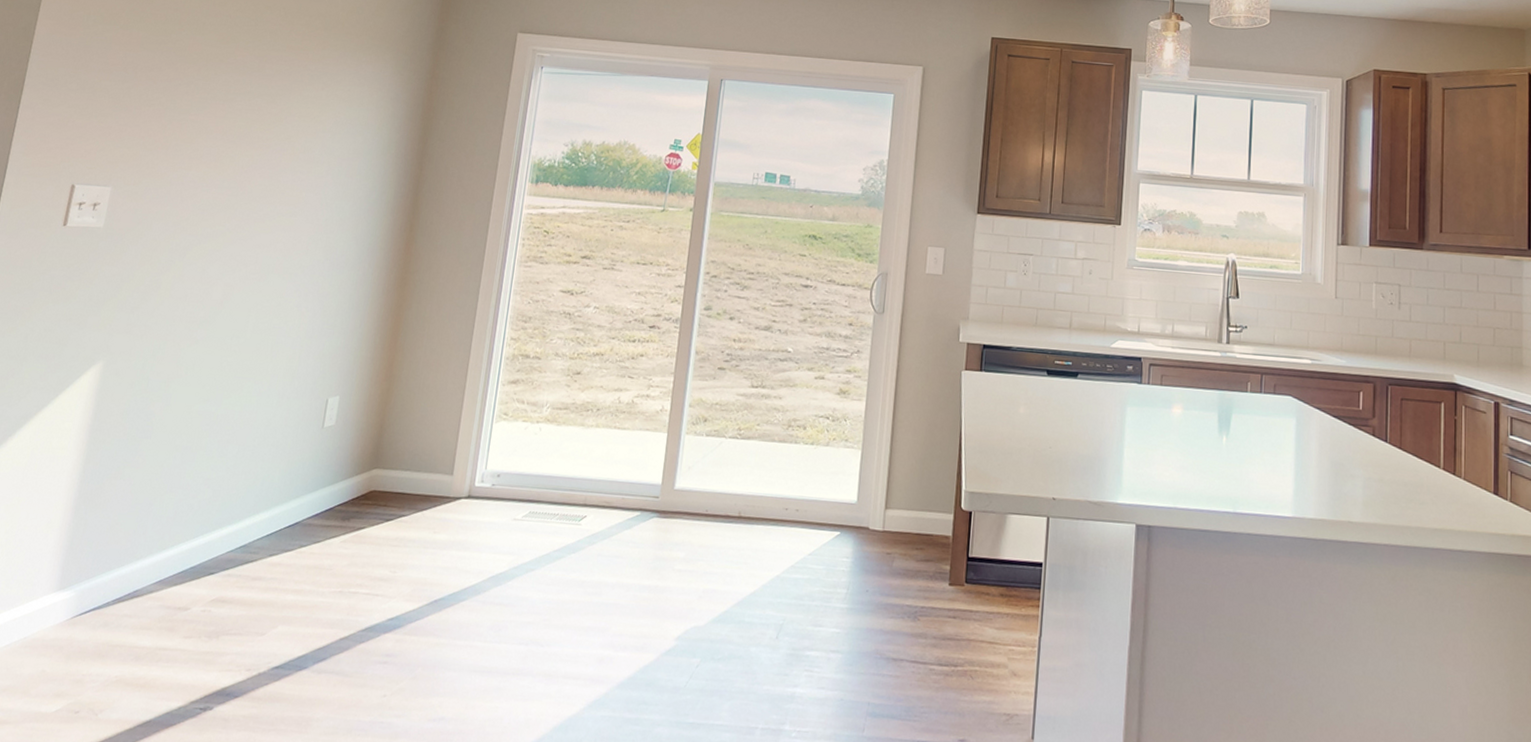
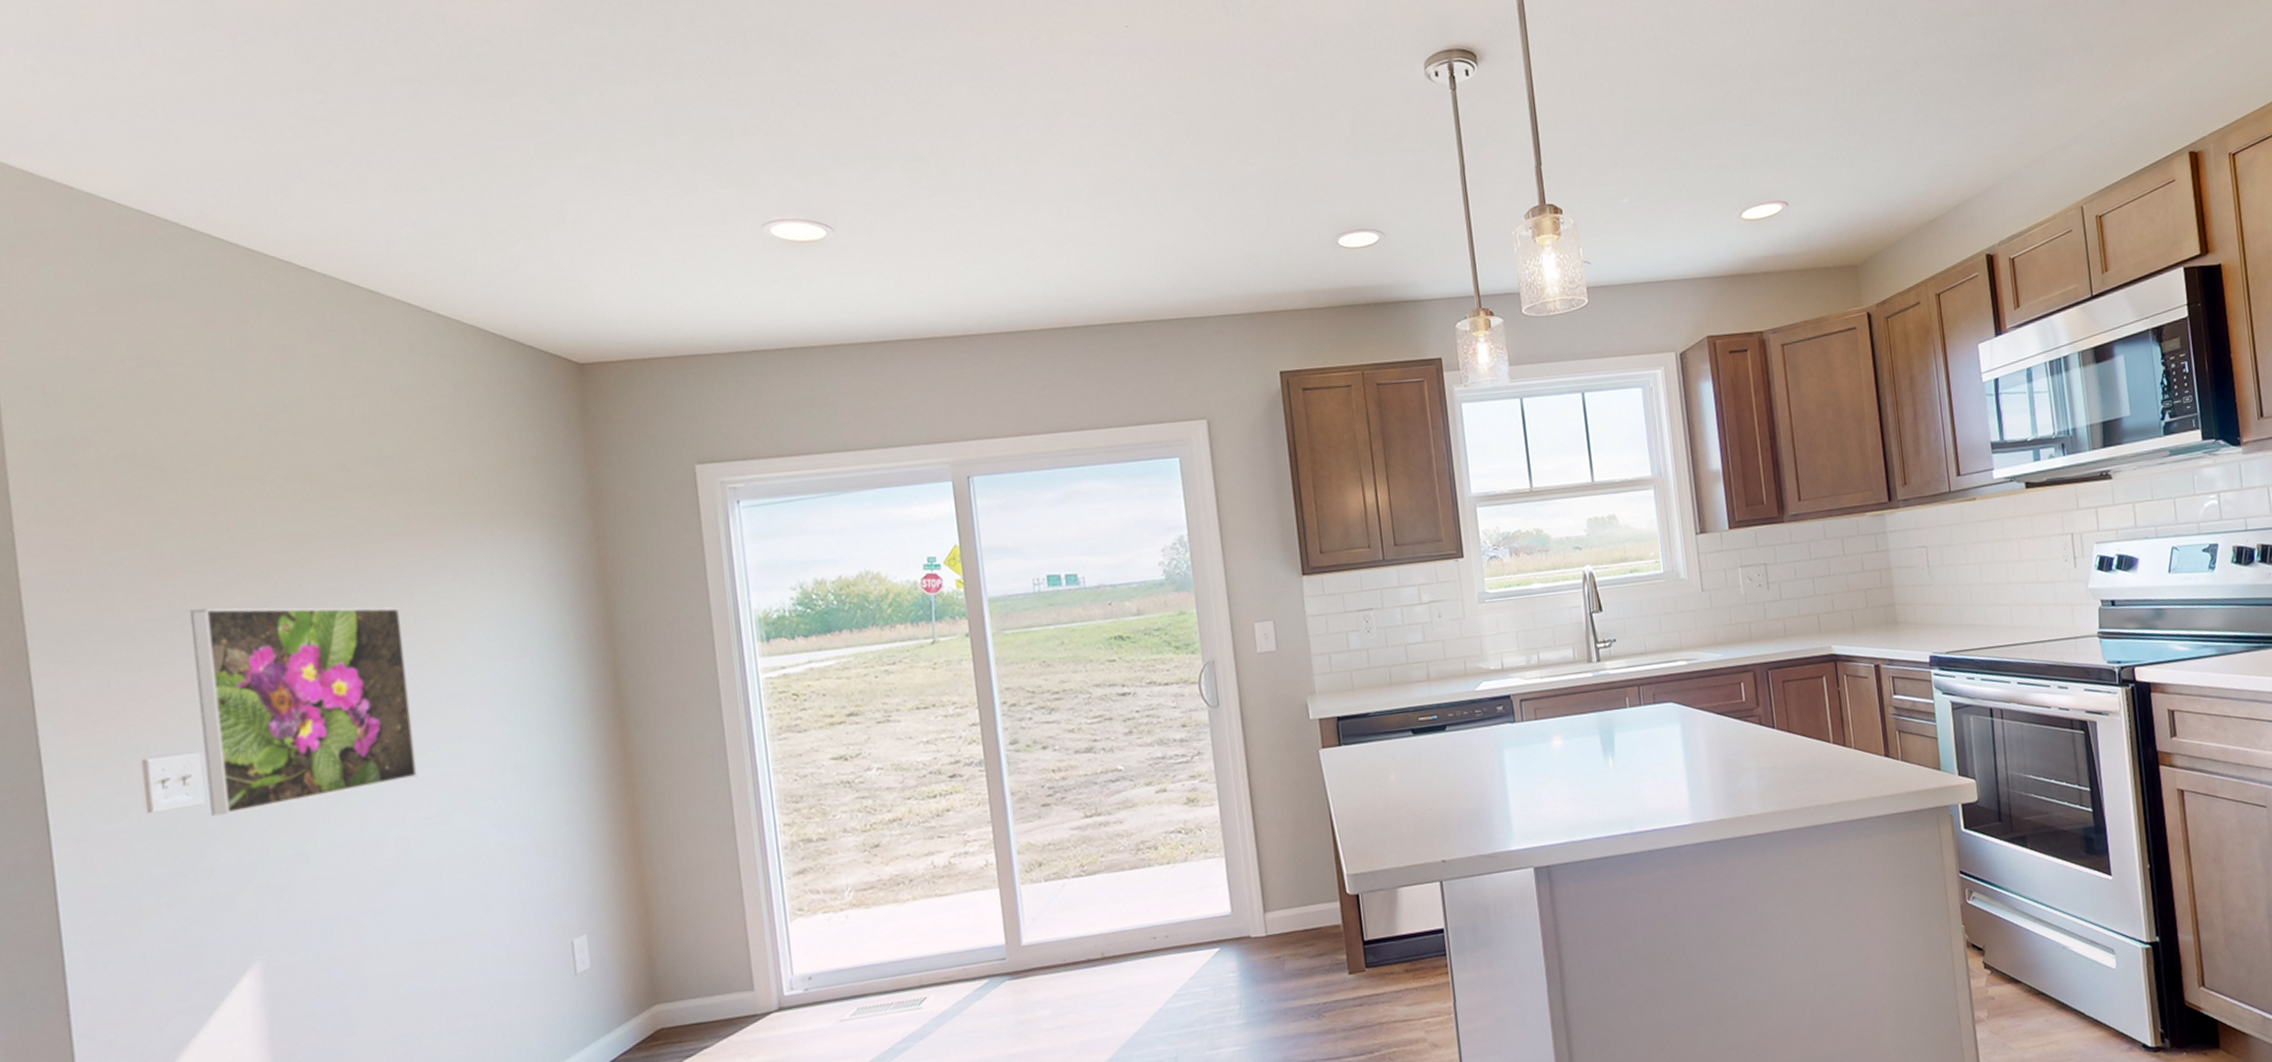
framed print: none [104,77,278,240] -> present [189,607,418,817]

